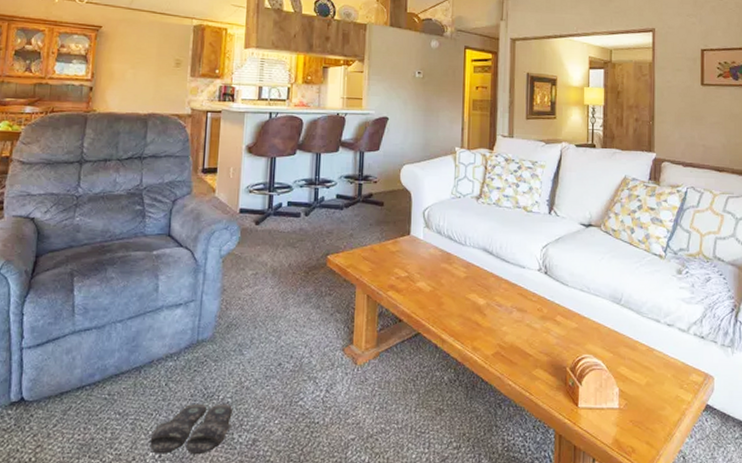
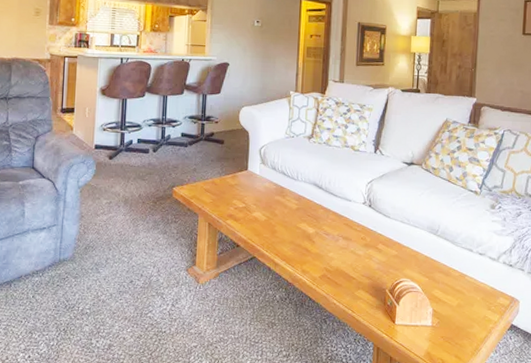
slippers: present [150,403,232,455] -> none [20,313,91,356]

